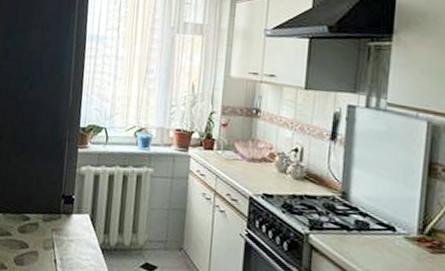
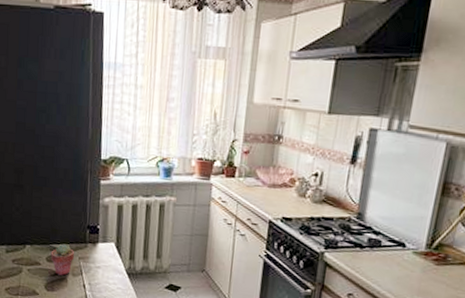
potted succulent: none [22,213,48,249] -> present [50,244,75,276]

